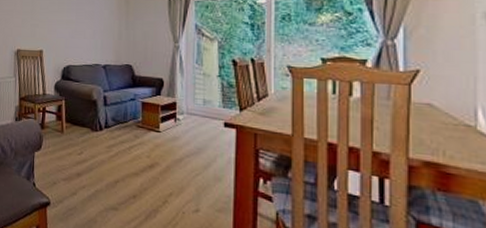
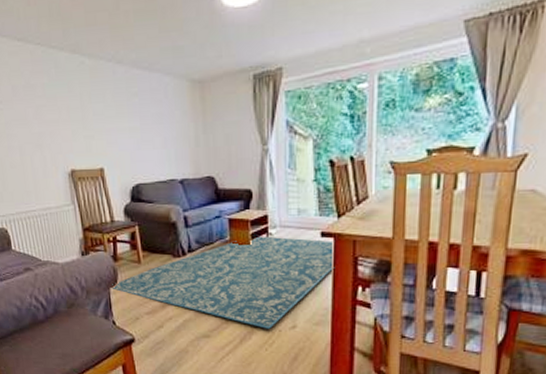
rug: none [36,120,237,210] -> present [111,236,335,329]

